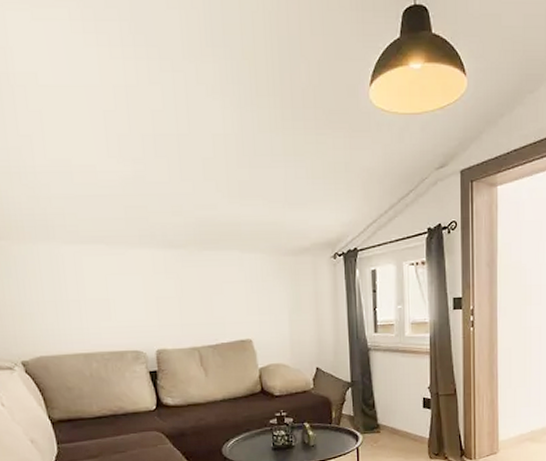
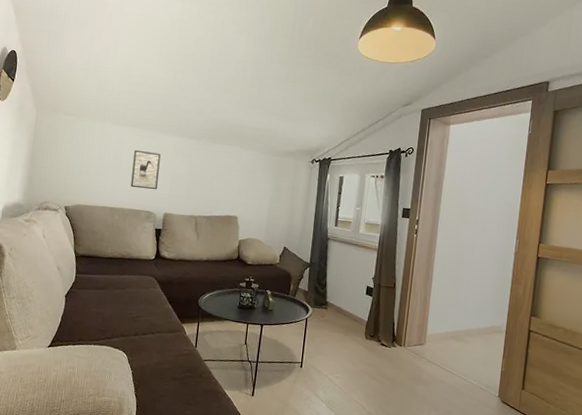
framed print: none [100,273,140,324] -> present [130,150,161,190]

